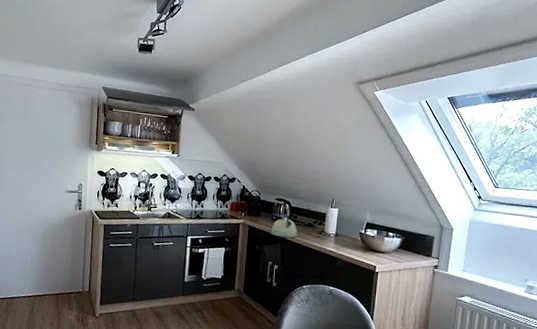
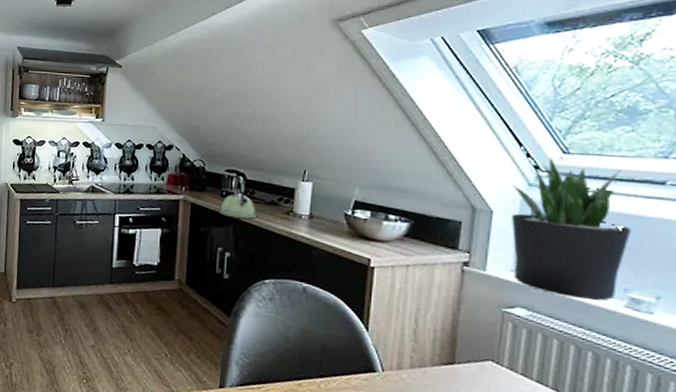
planter: none [463,190,530,288] -> present [510,158,632,301]

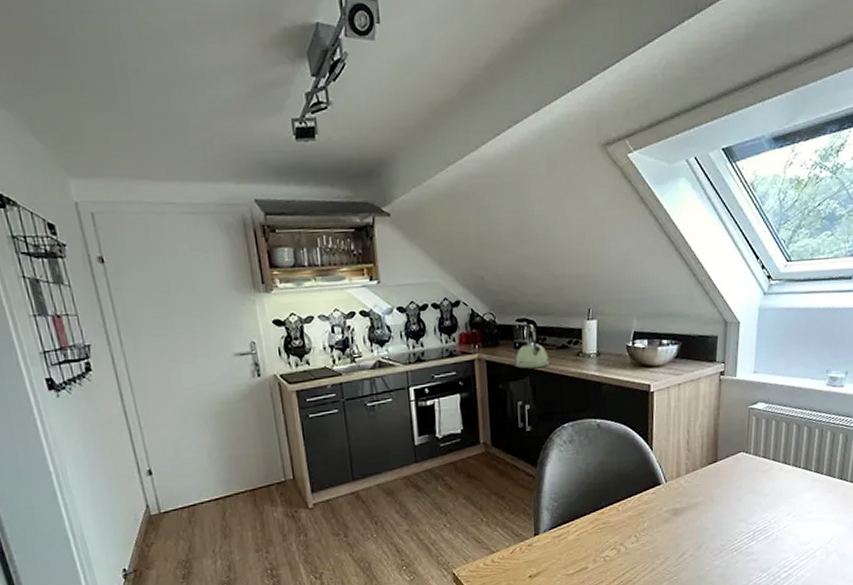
planter: present [510,158,632,301] -> none [752,267,831,386]

